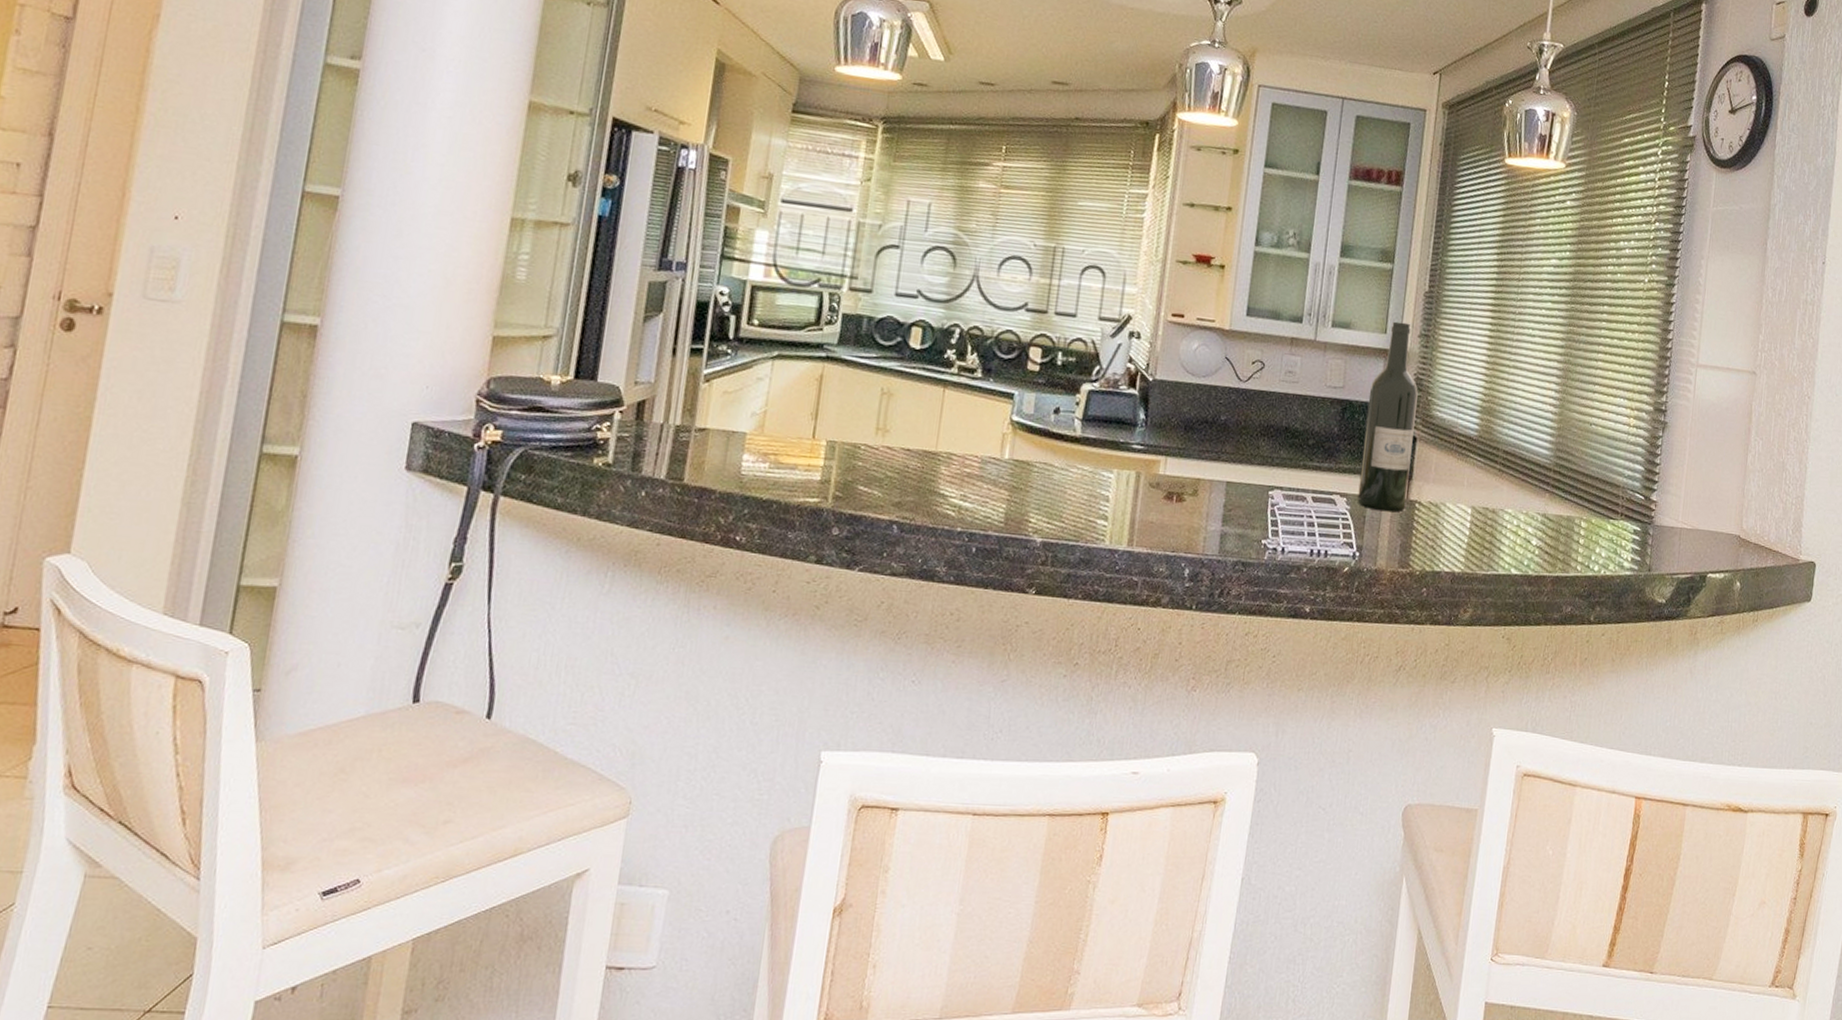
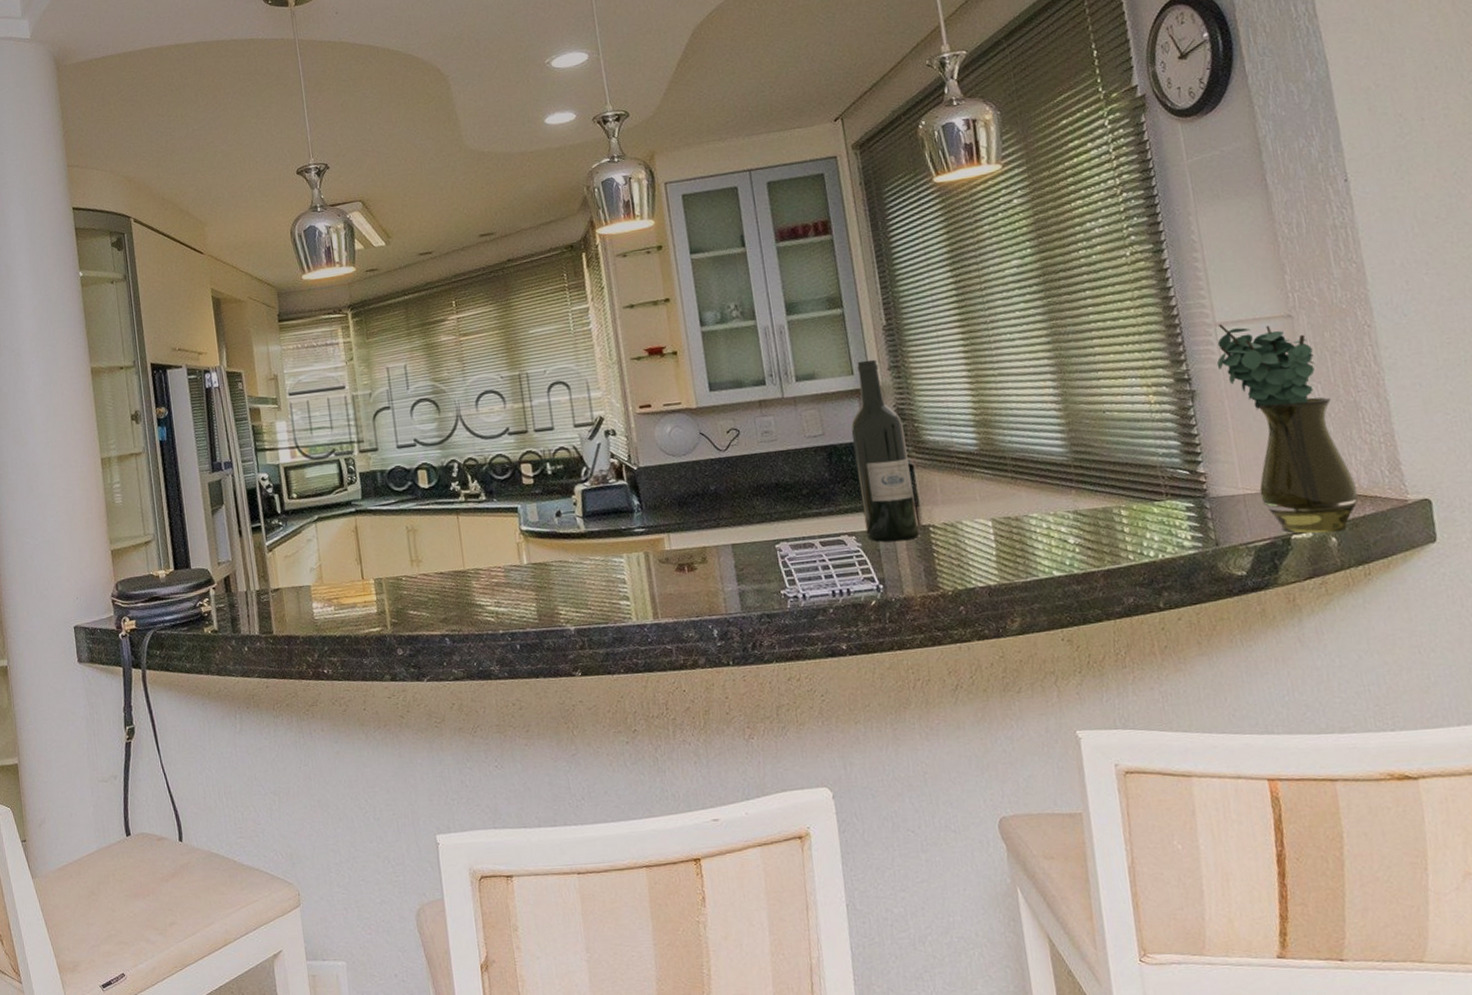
vase: none [1689,365,1767,578] -> present [1216,323,1358,534]

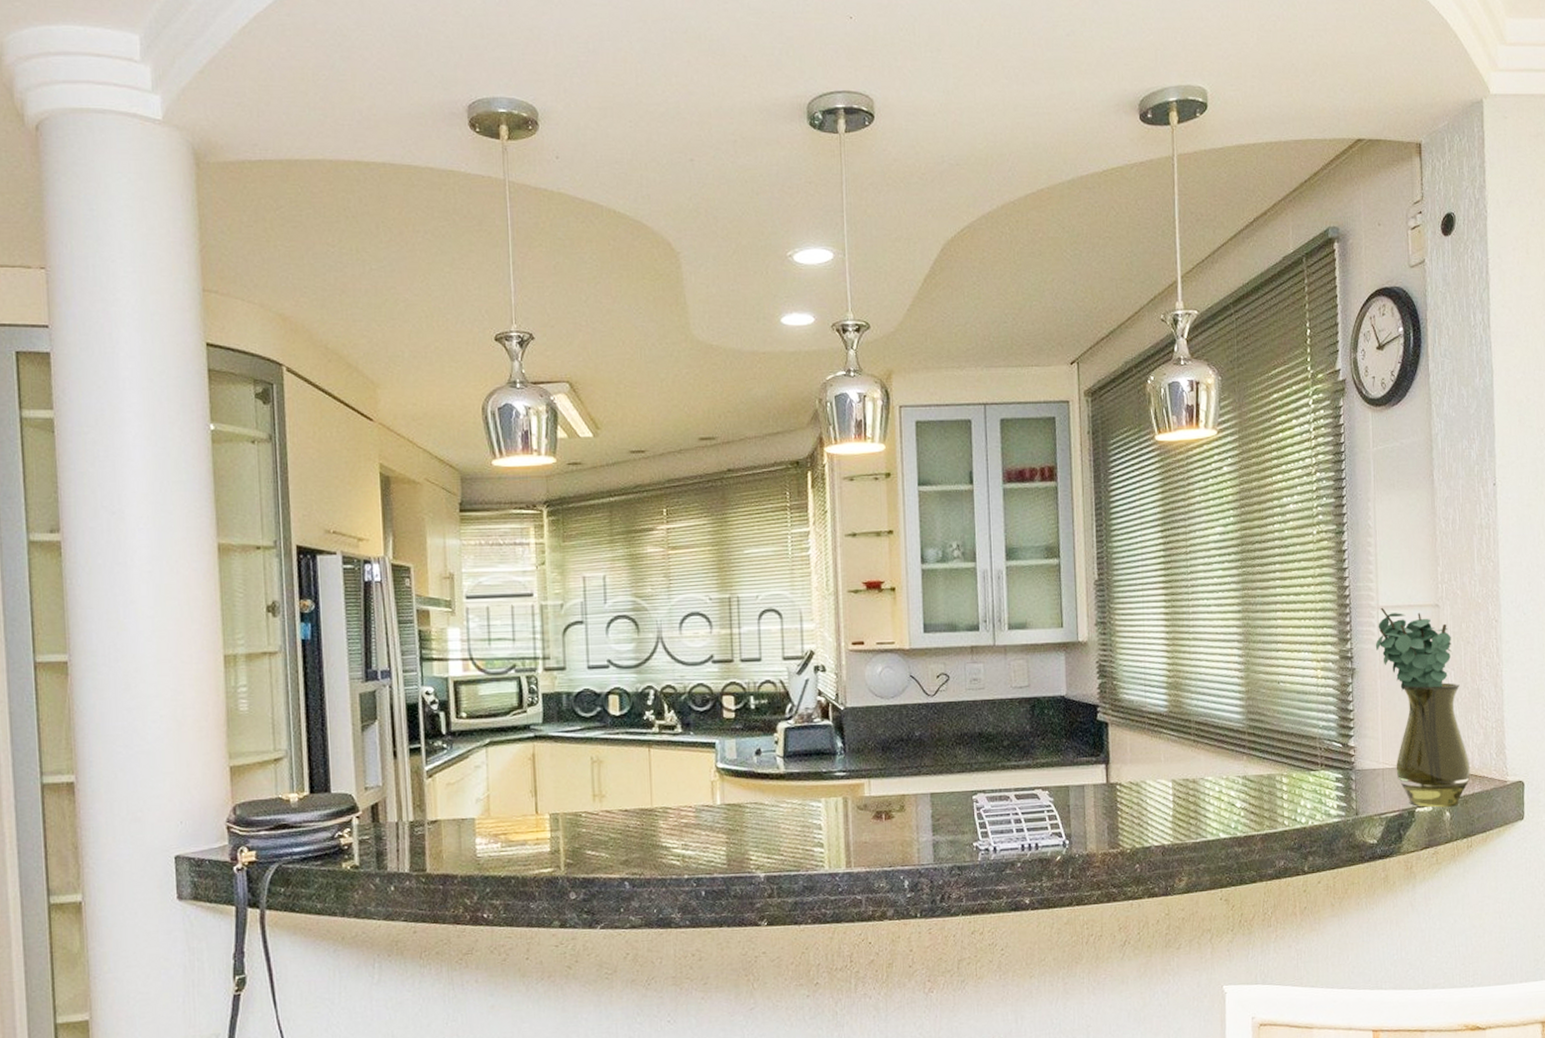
wine bottle: present [850,359,920,542] -> none [1055,613,1107,798]

